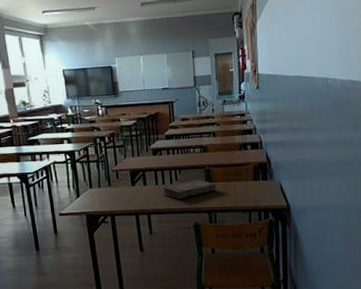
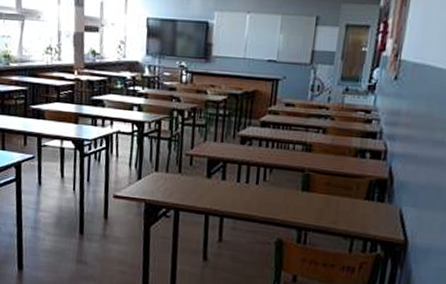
book: present [162,179,217,200] -> none [243,184,315,206]

